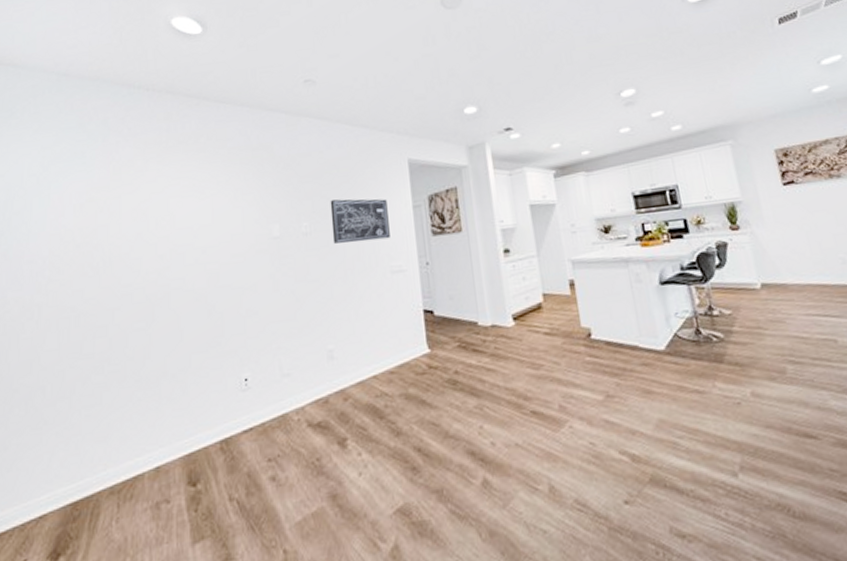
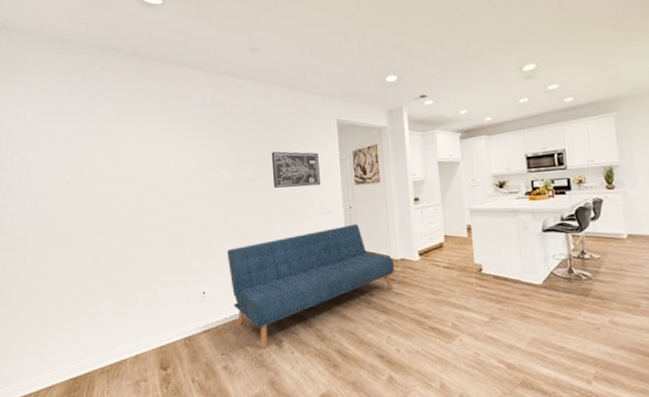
sofa: none [276,283,485,451] -> present [227,223,395,349]

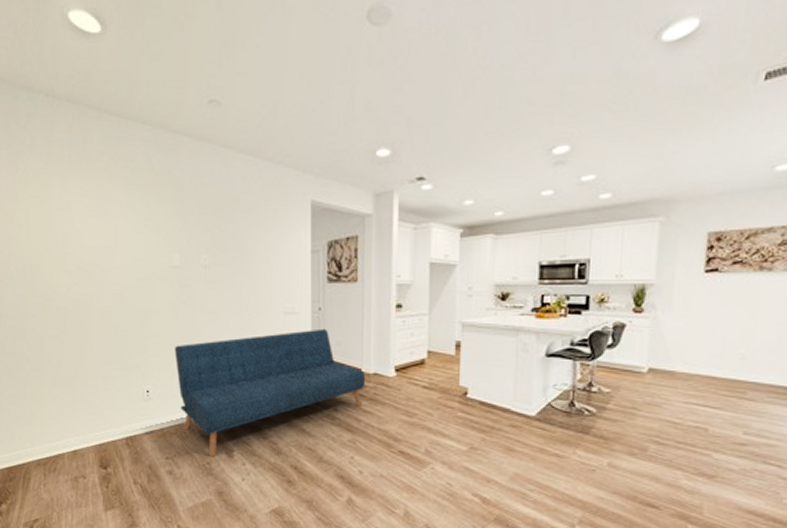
wall art: present [271,151,320,188] -> none [229,235,286,280]

